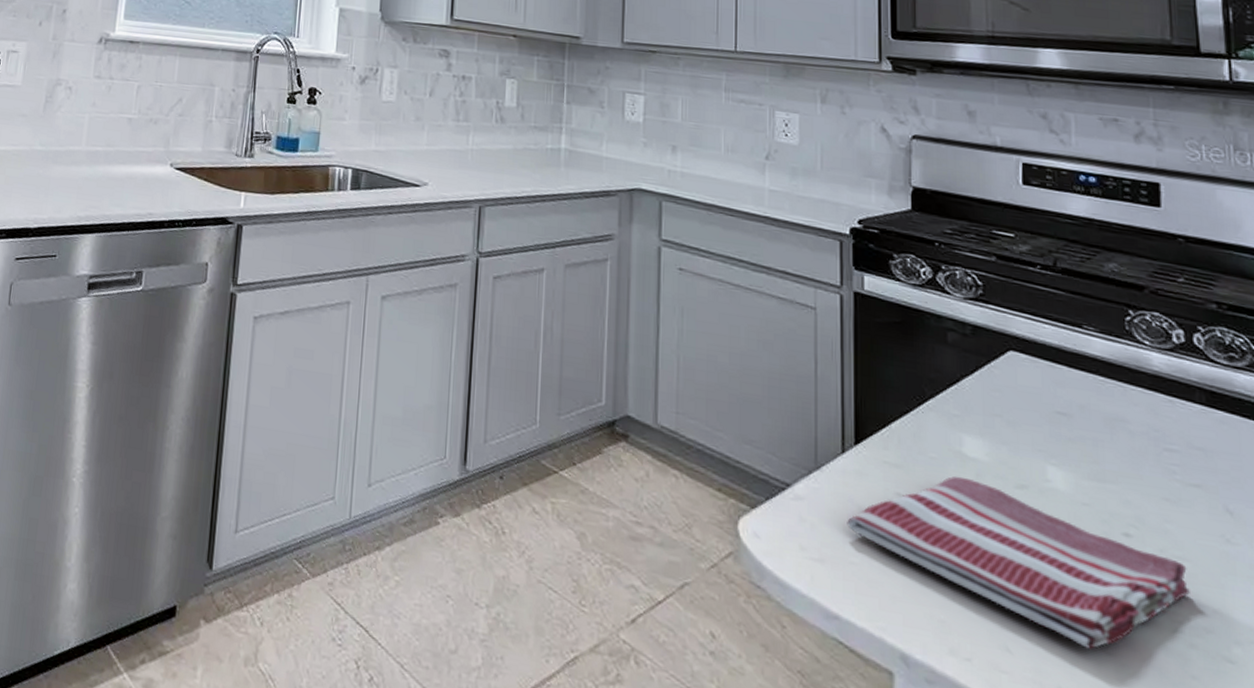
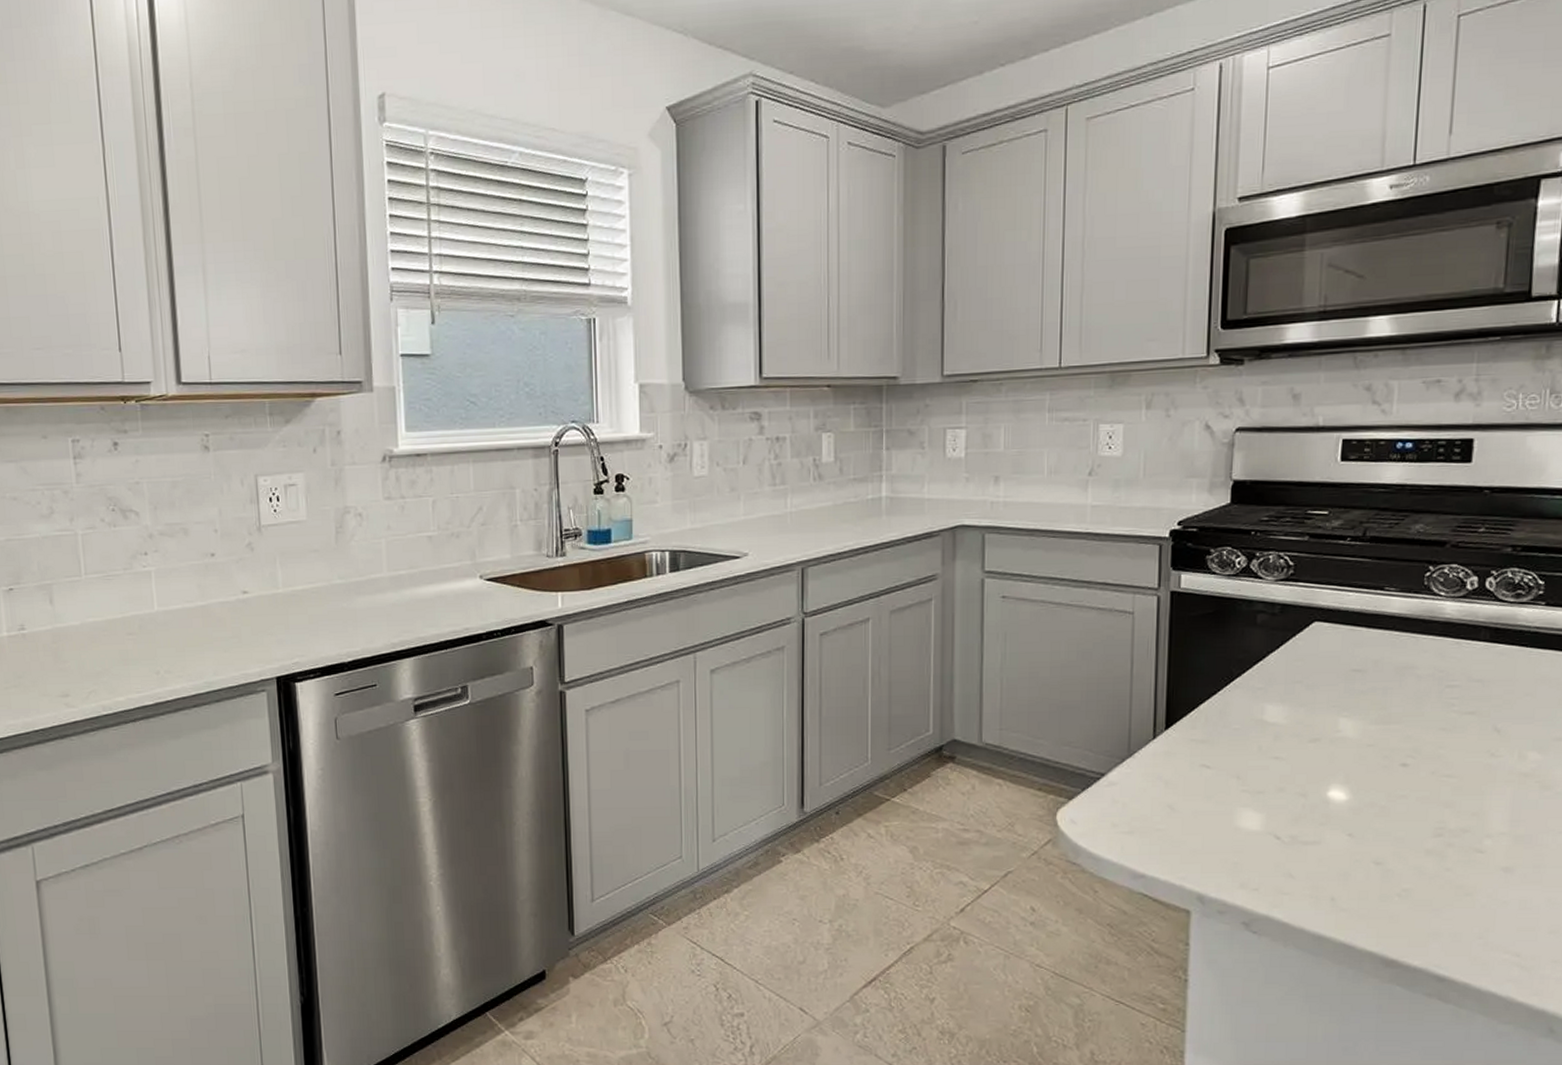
dish towel: present [847,476,1190,649] -> none [1155,741,1454,863]

